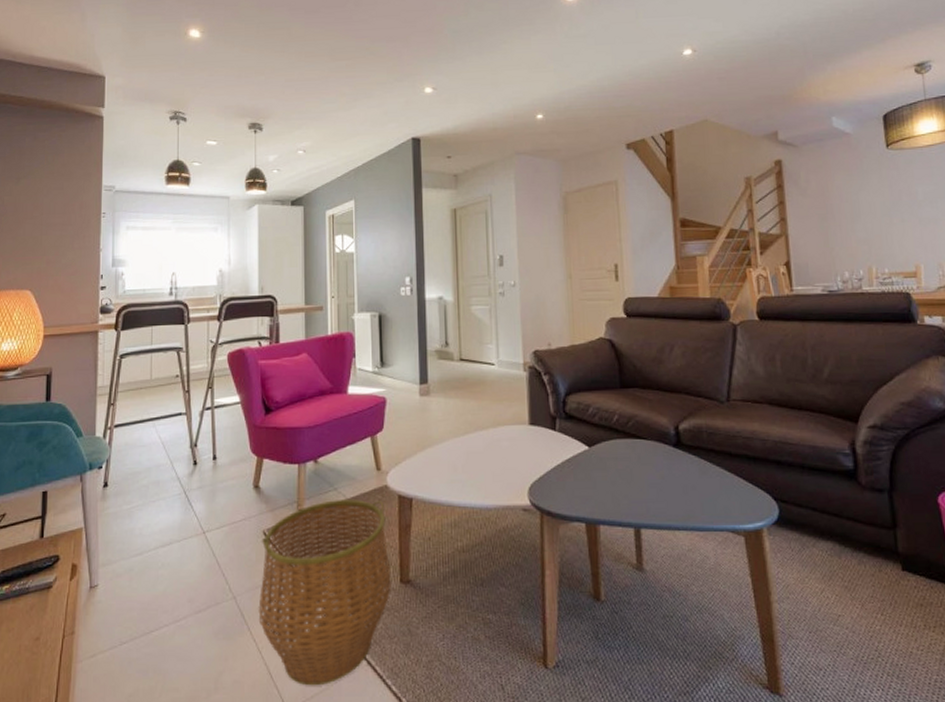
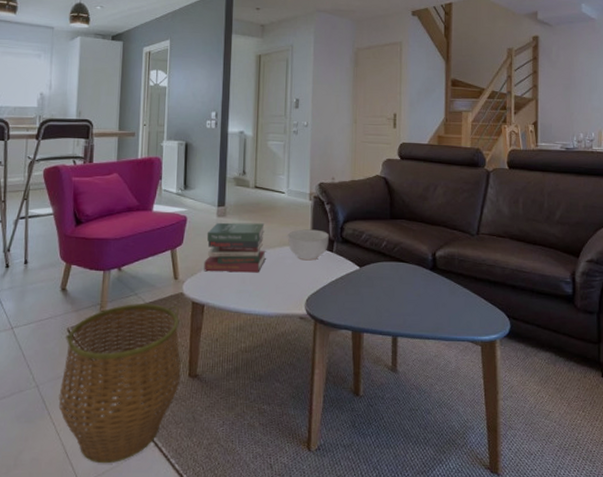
books: none [409,401,479,460] -> present [204,222,266,273]
bowl: none [501,405,551,442] -> present [287,229,330,261]

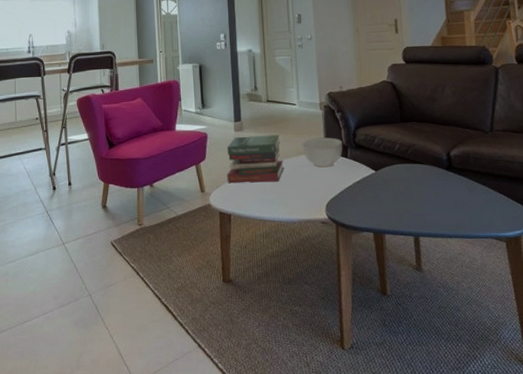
basket: present [58,304,181,464] -> none [109,216,216,364]

